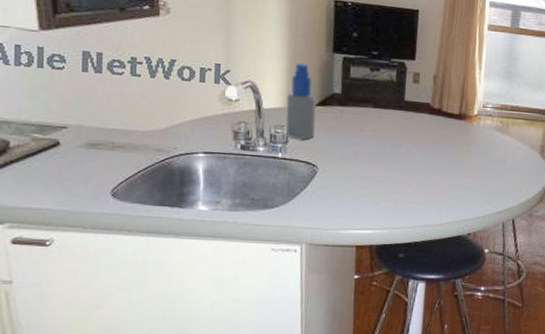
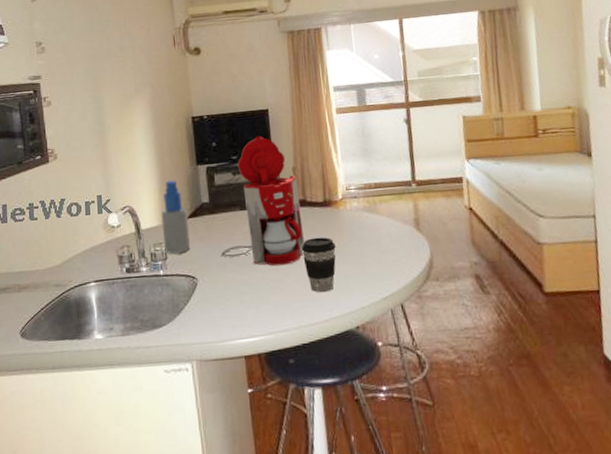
coffee maker: none [347,35,436,168] -> present [222,136,305,266]
coffee cup: none [428,147,463,199] -> present [301,237,336,293]

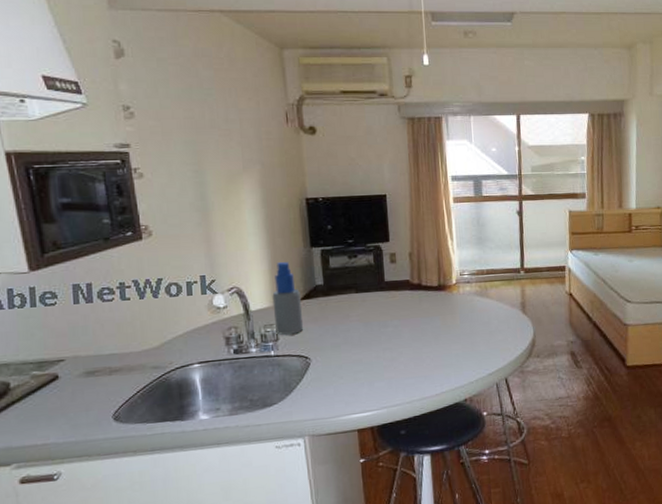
coffee maker: present [222,136,305,266] -> none [336,220,419,346]
coffee cup: present [301,237,336,293] -> none [415,319,448,370]

